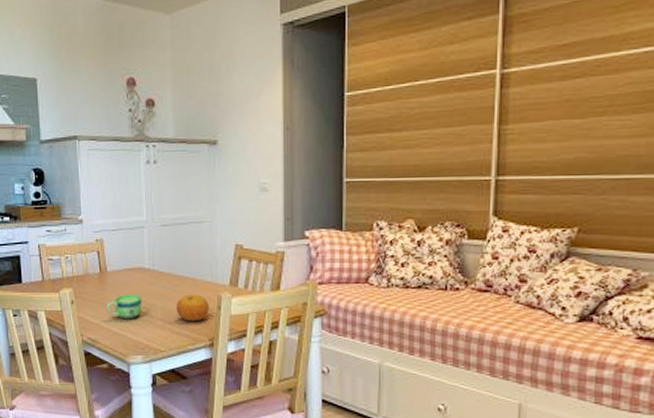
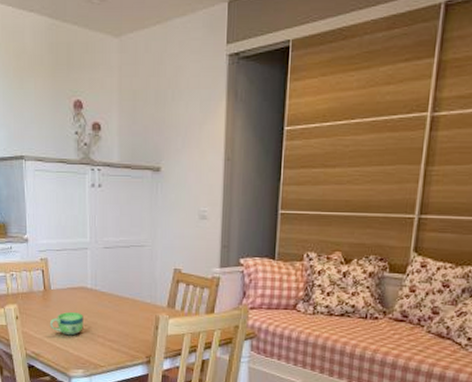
fruit: present [176,294,209,322] -> none [116,314,147,340]

